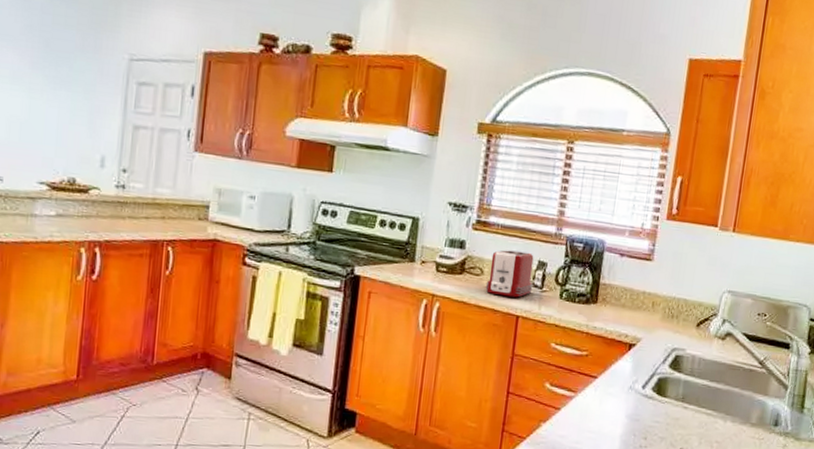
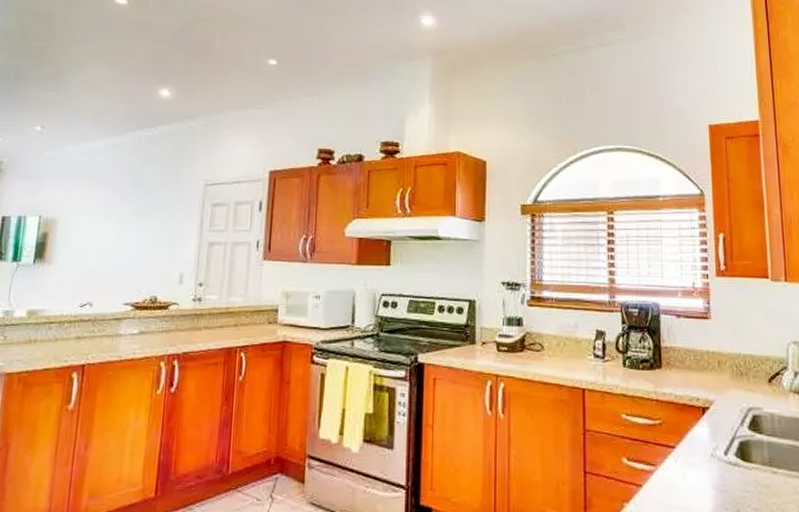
toaster: present [485,250,534,298] -> none [547,323,595,370]

